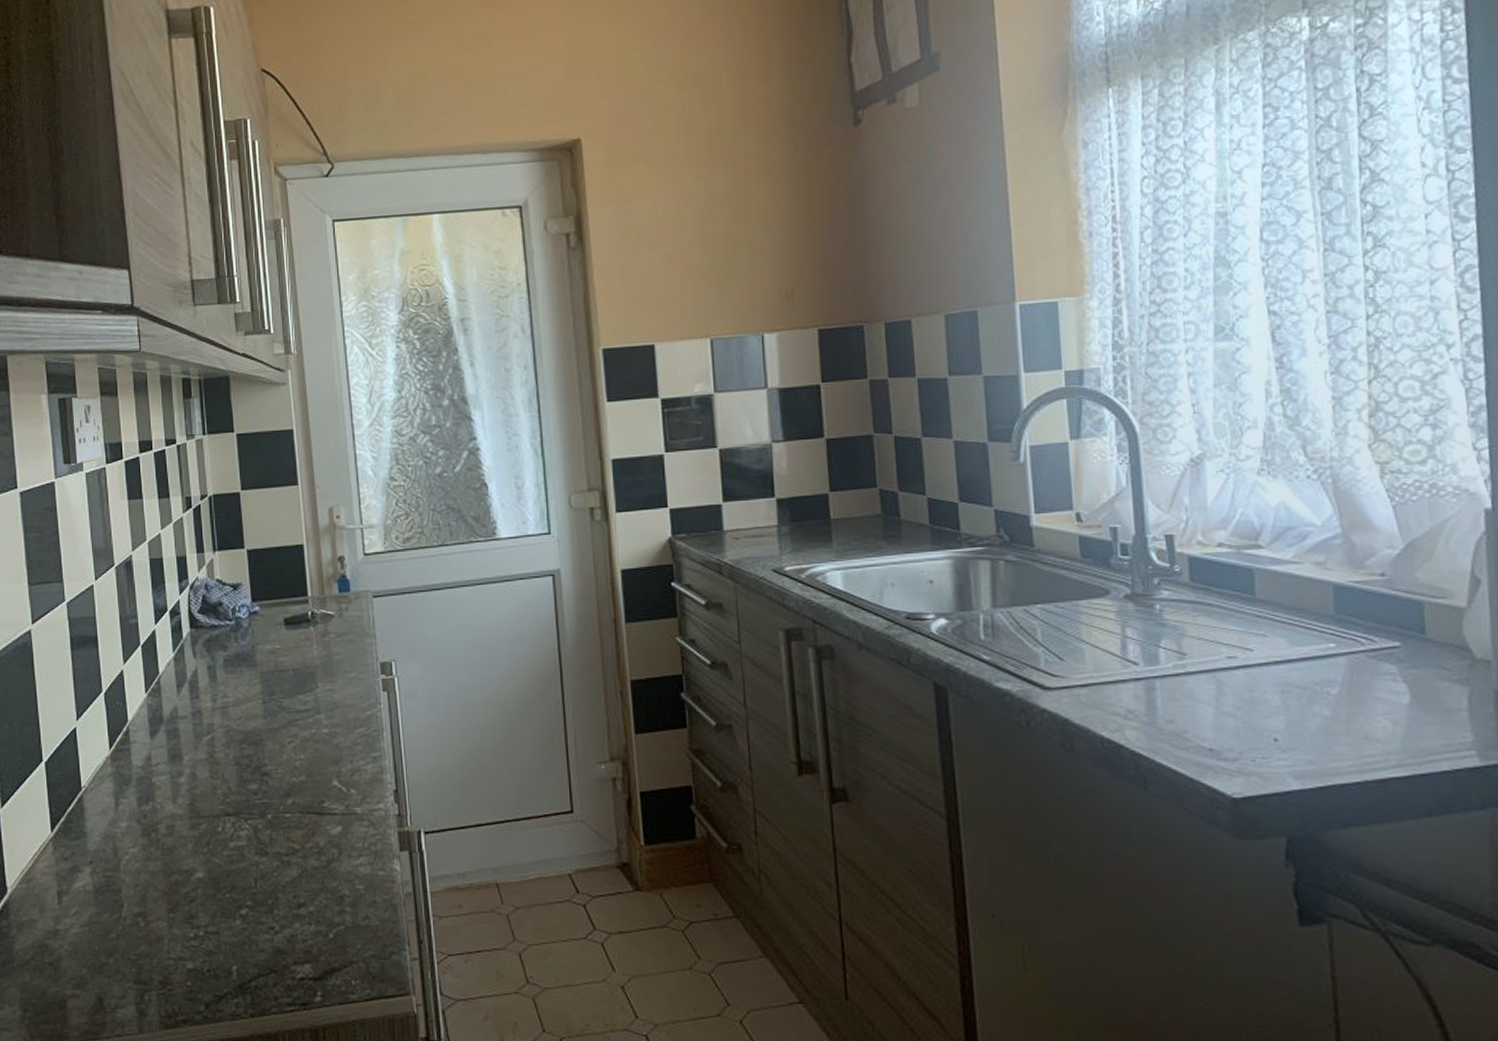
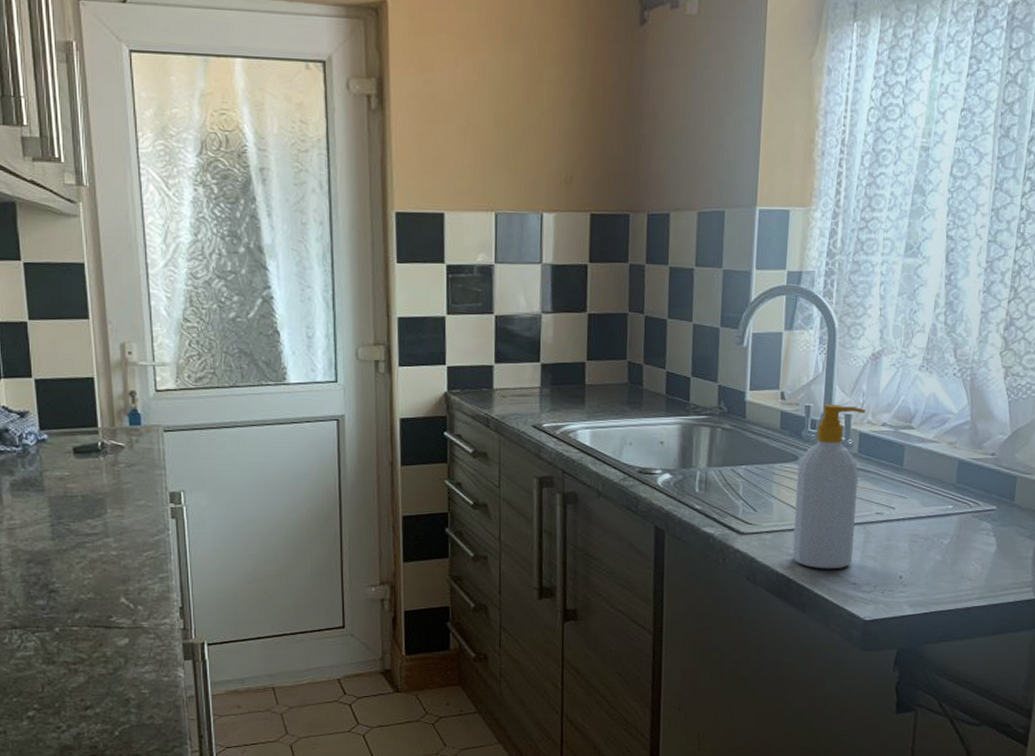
soap bottle: none [1110,523,1204,731] -> present [792,403,865,569]

